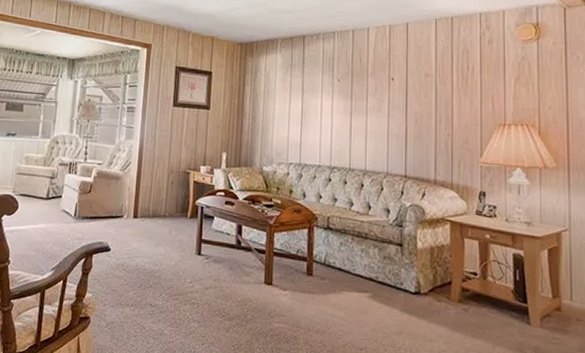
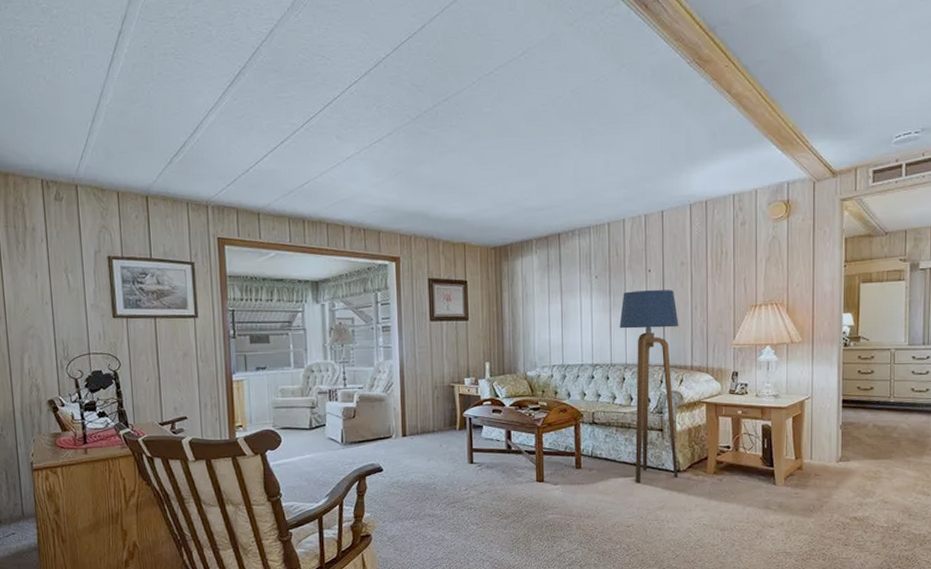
floor lamp: none [359,97,422,301] -> present [619,290,679,483]

